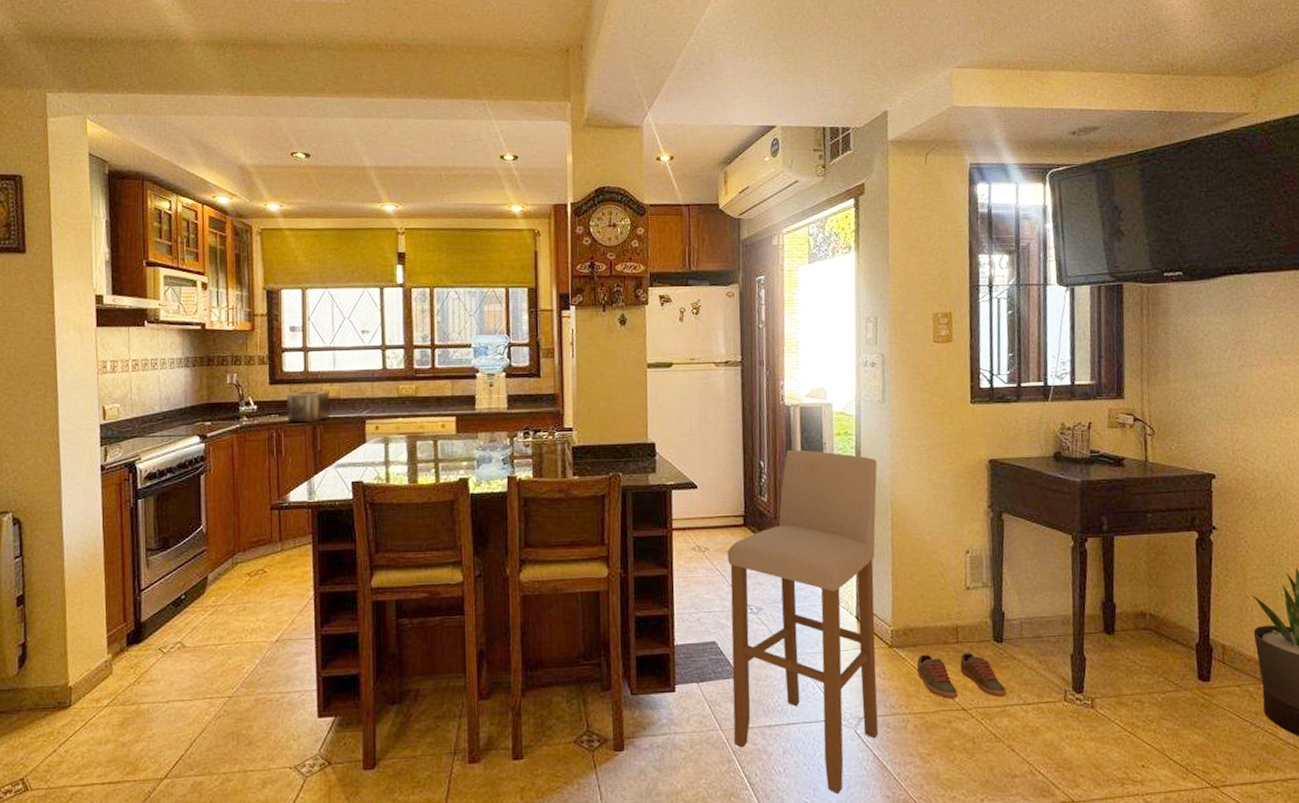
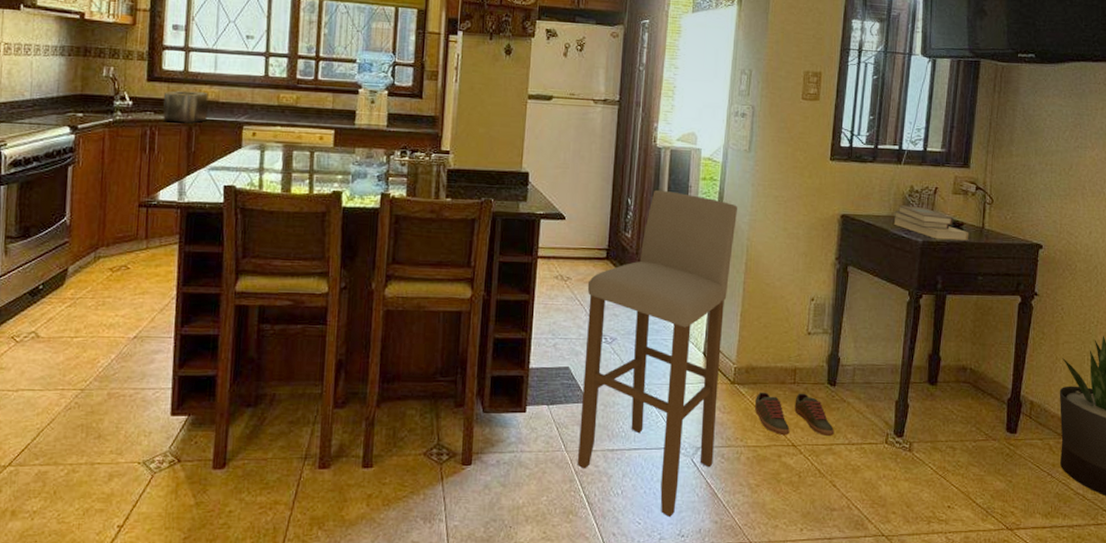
books: none [1046,444,1132,478] -> present [893,205,969,241]

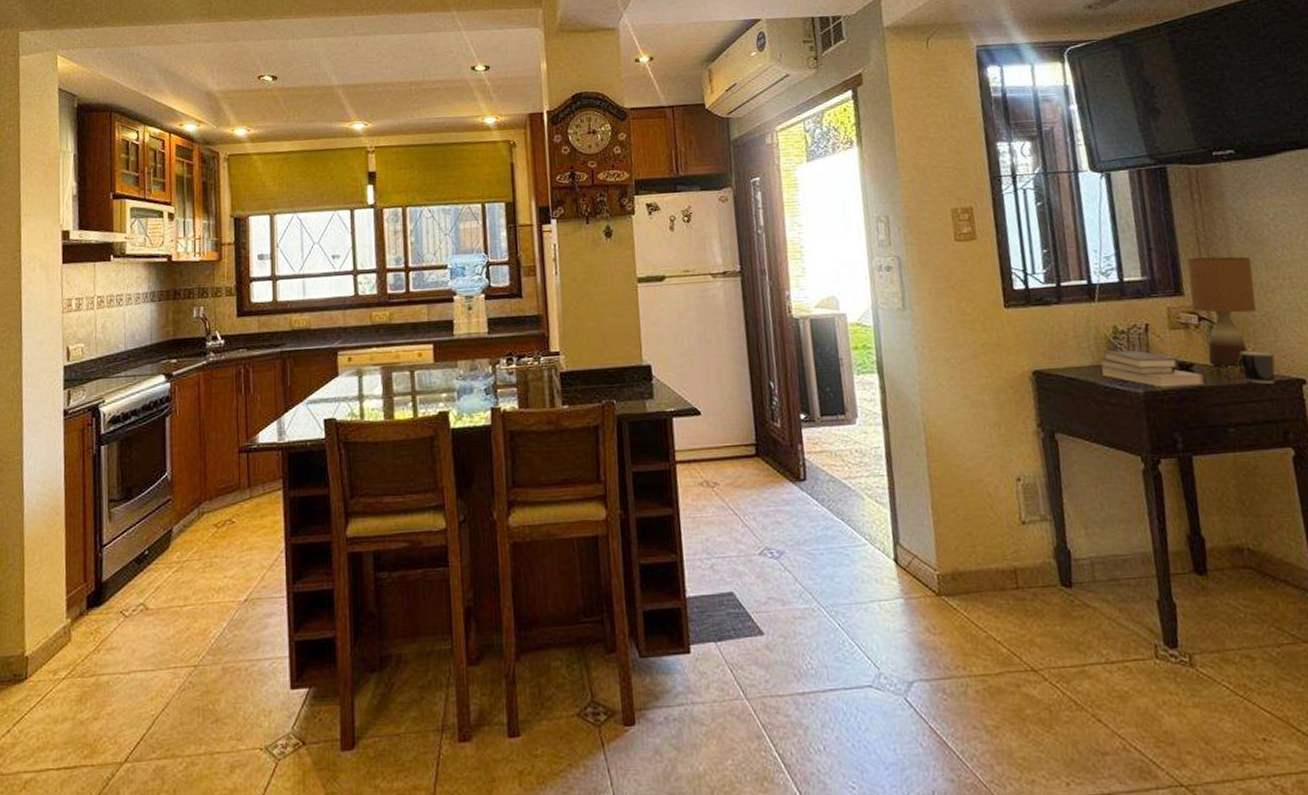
toaster: present [163,90,209,124] -> none [256,321,300,358]
bar stool: present [577,189,737,517] -> none [739,367,934,777]
shoe: present [755,392,835,436] -> none [971,600,1085,657]
table lamp: none [973,138,1026,231] -> present [1187,256,1257,369]
mug: none [996,217,1025,245] -> present [1236,350,1276,384]

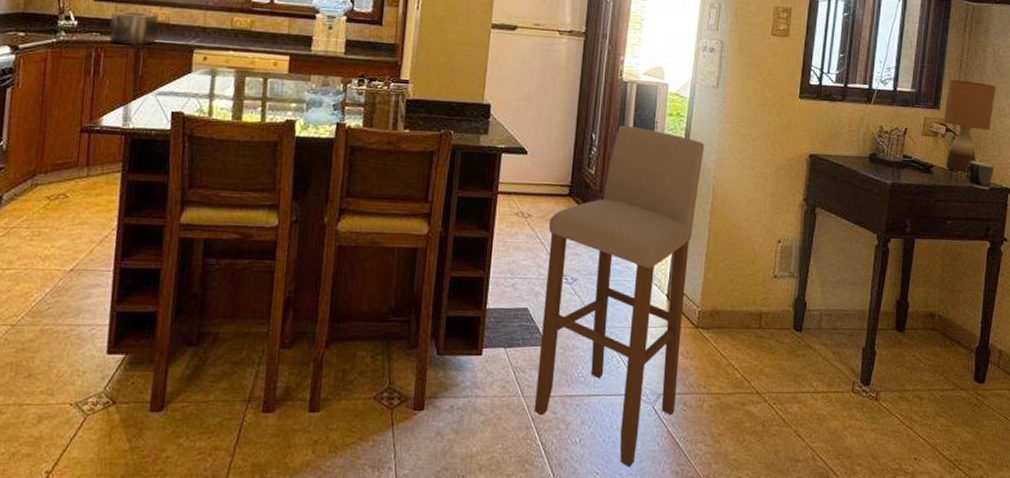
toaster: none [256,321,300,358] -> present [109,11,159,46]
bar stool: none [739,367,934,777] -> present [534,125,704,467]
books: present [1100,350,1205,388] -> none [862,146,939,183]

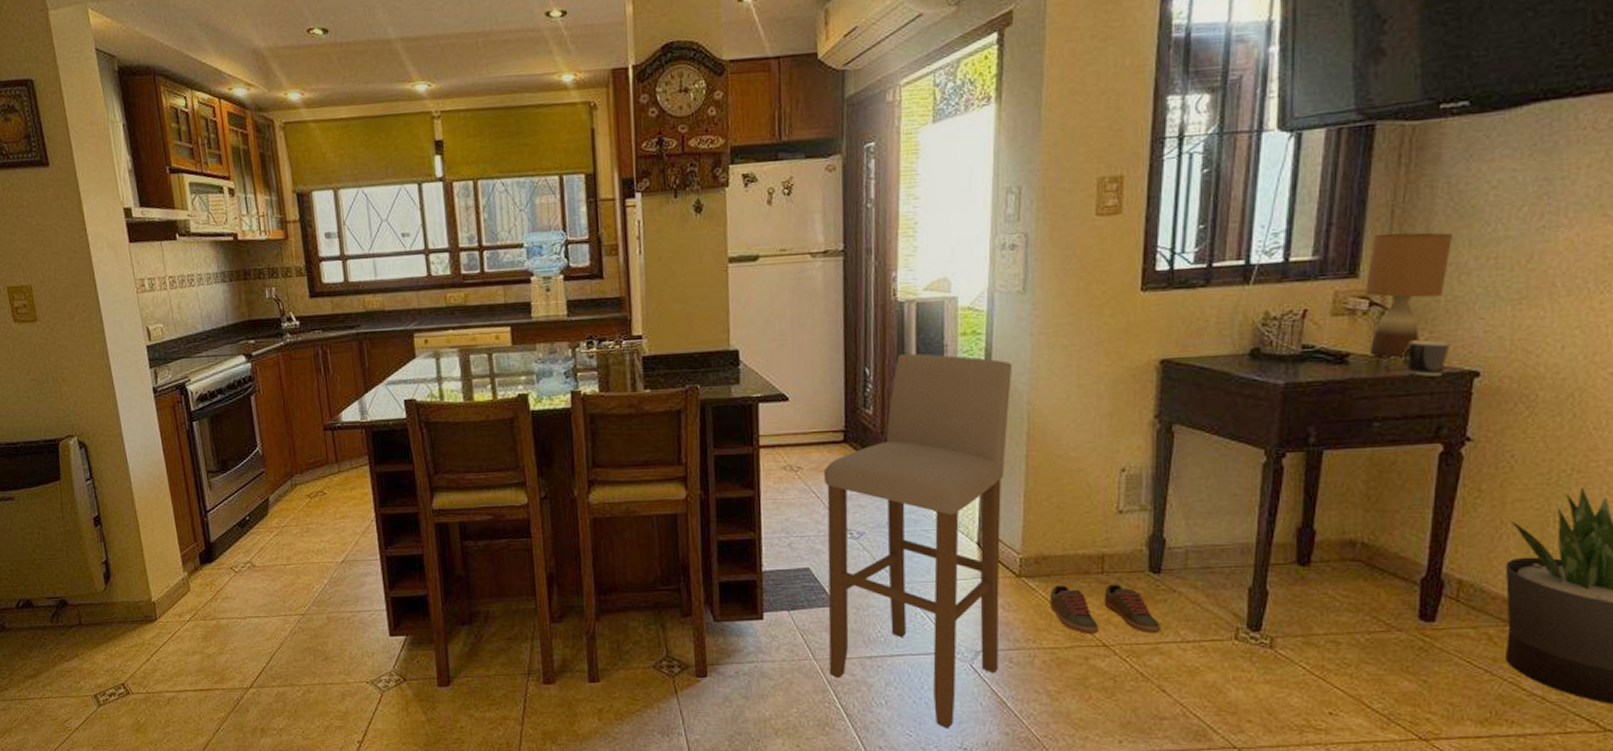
toaster: present [109,11,159,46] -> none [329,302,376,339]
shoe: none [719,336,800,383] -> present [1050,584,1162,634]

